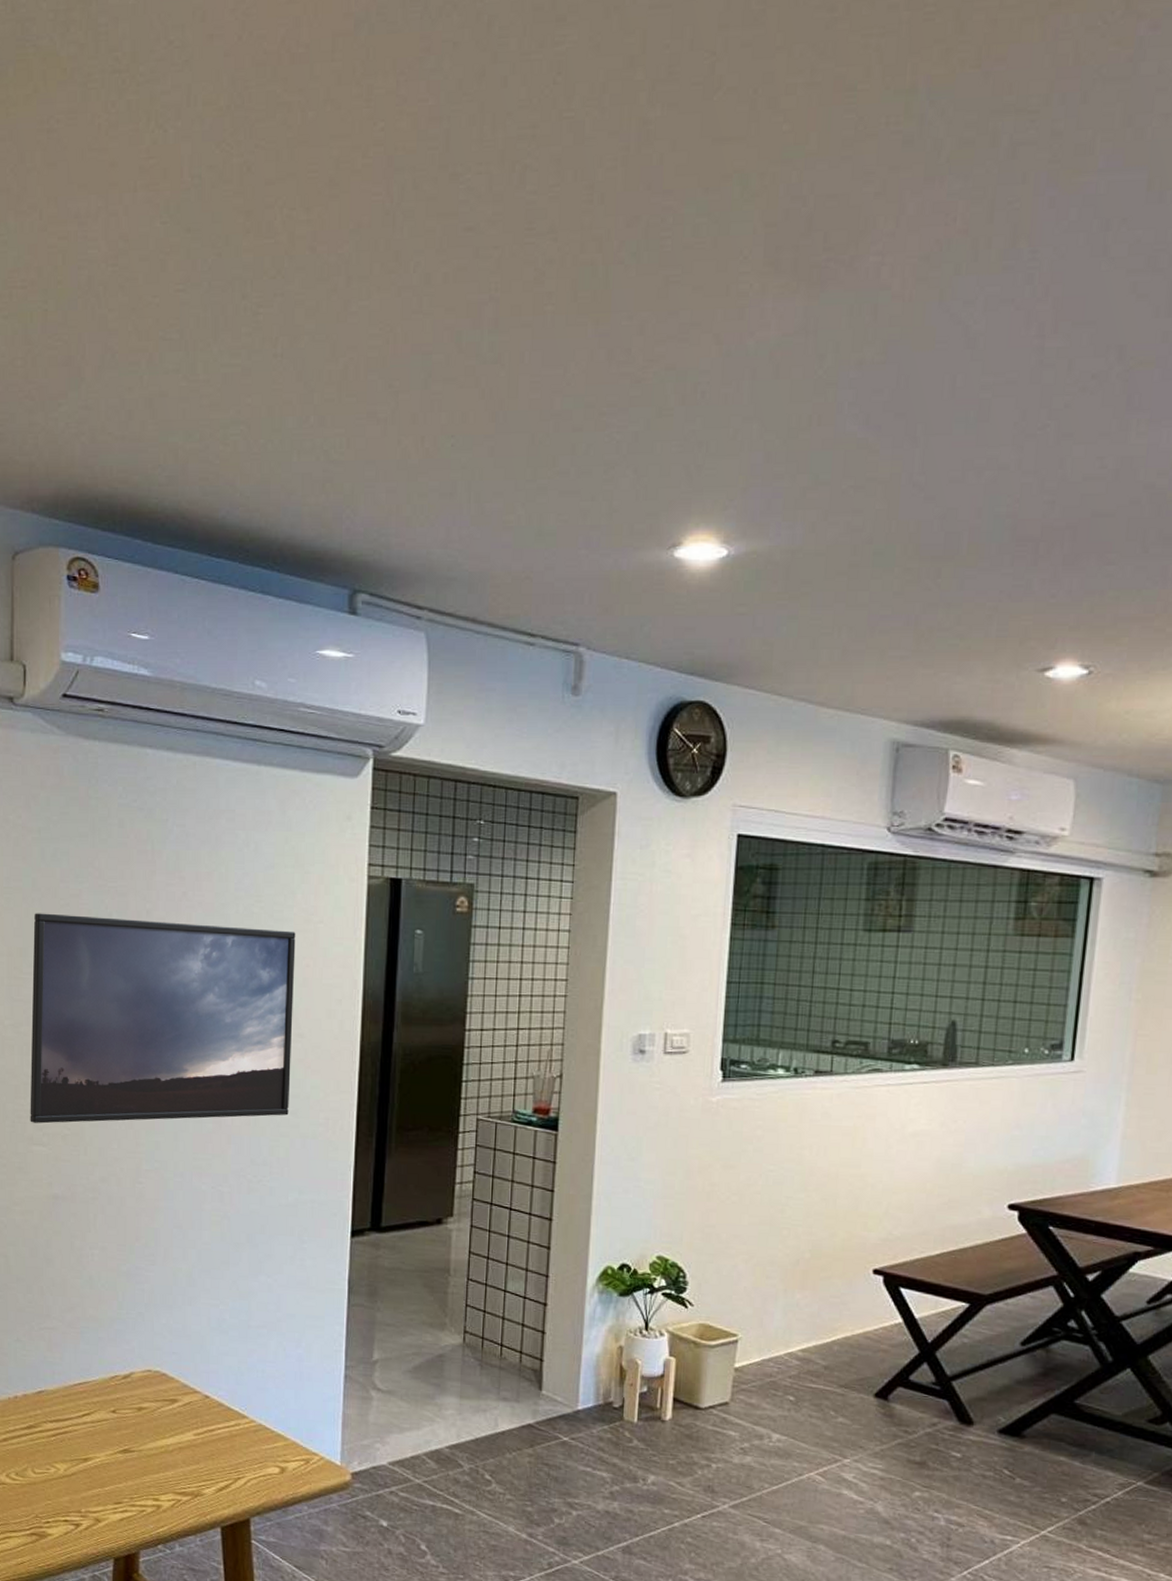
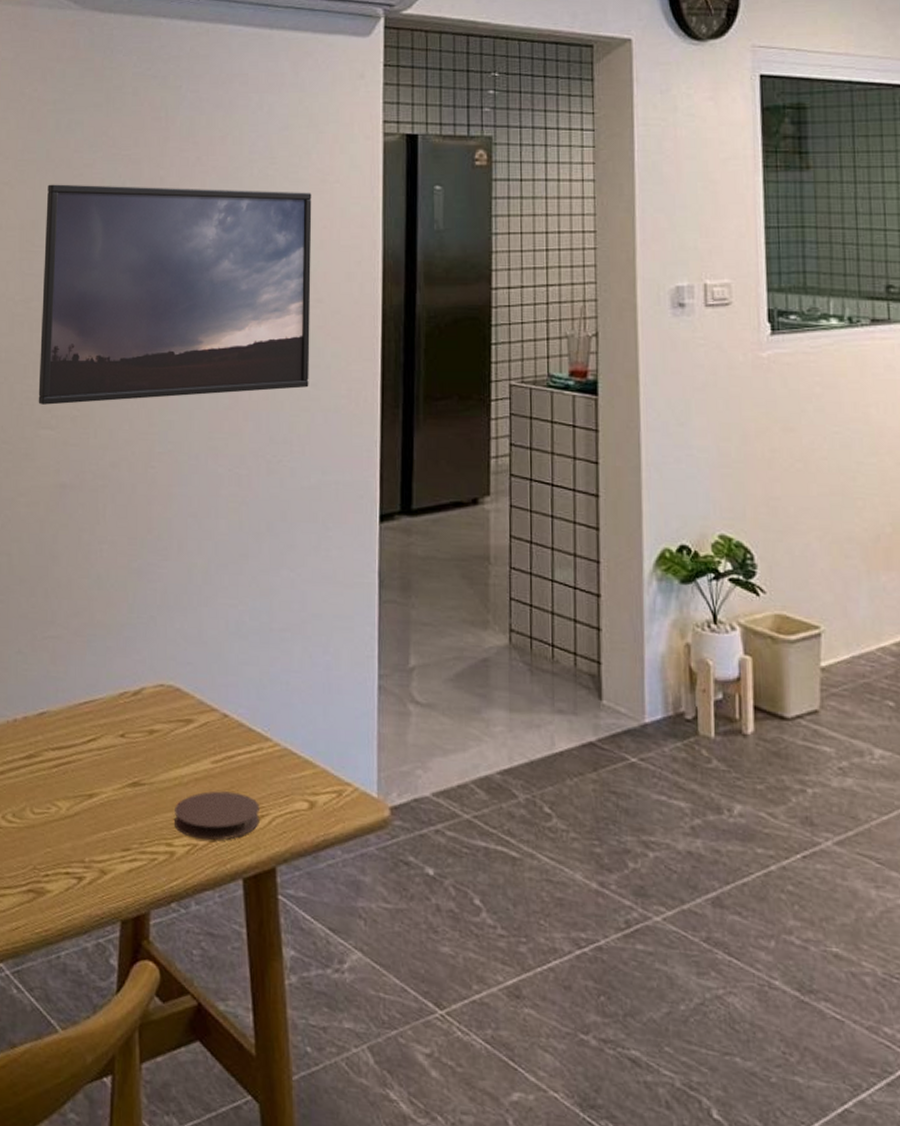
coaster: none [160,1457,236,1497] -> present [173,791,260,841]

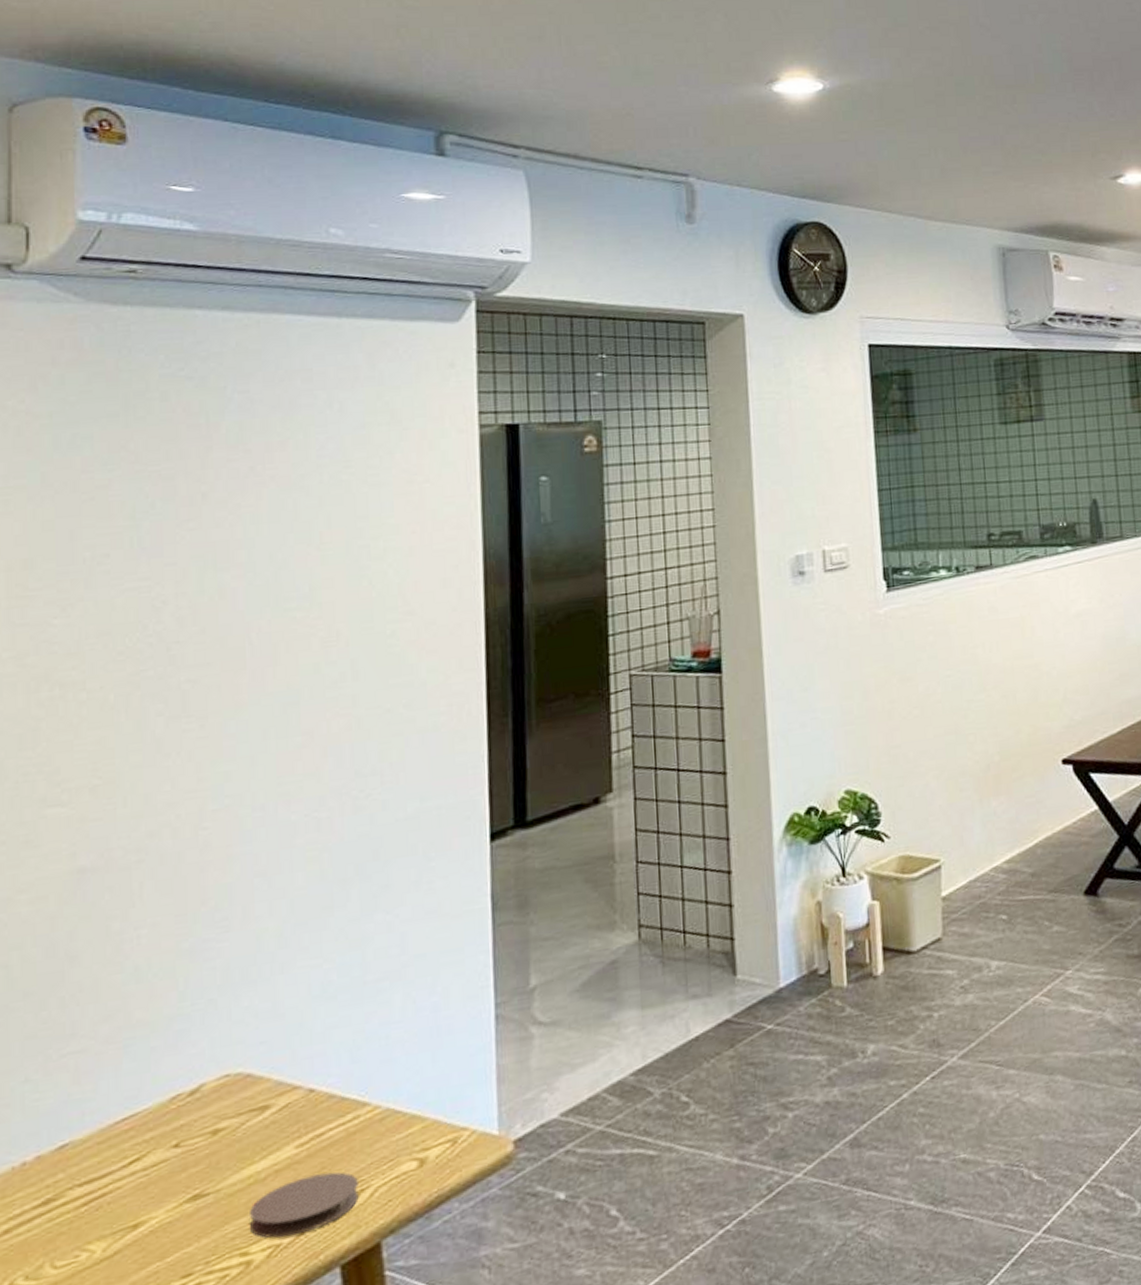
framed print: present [38,184,312,405] -> none [41,495,401,779]

